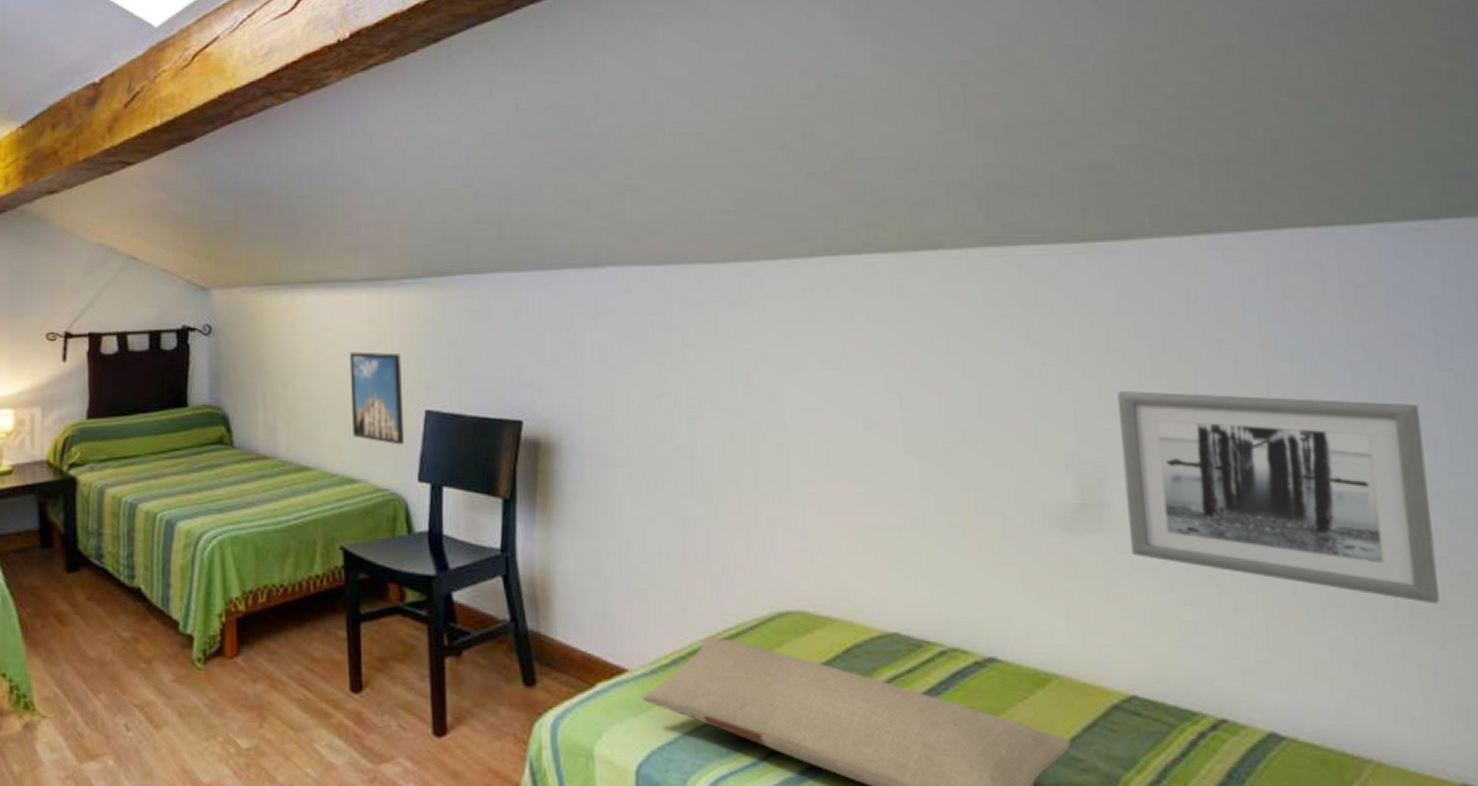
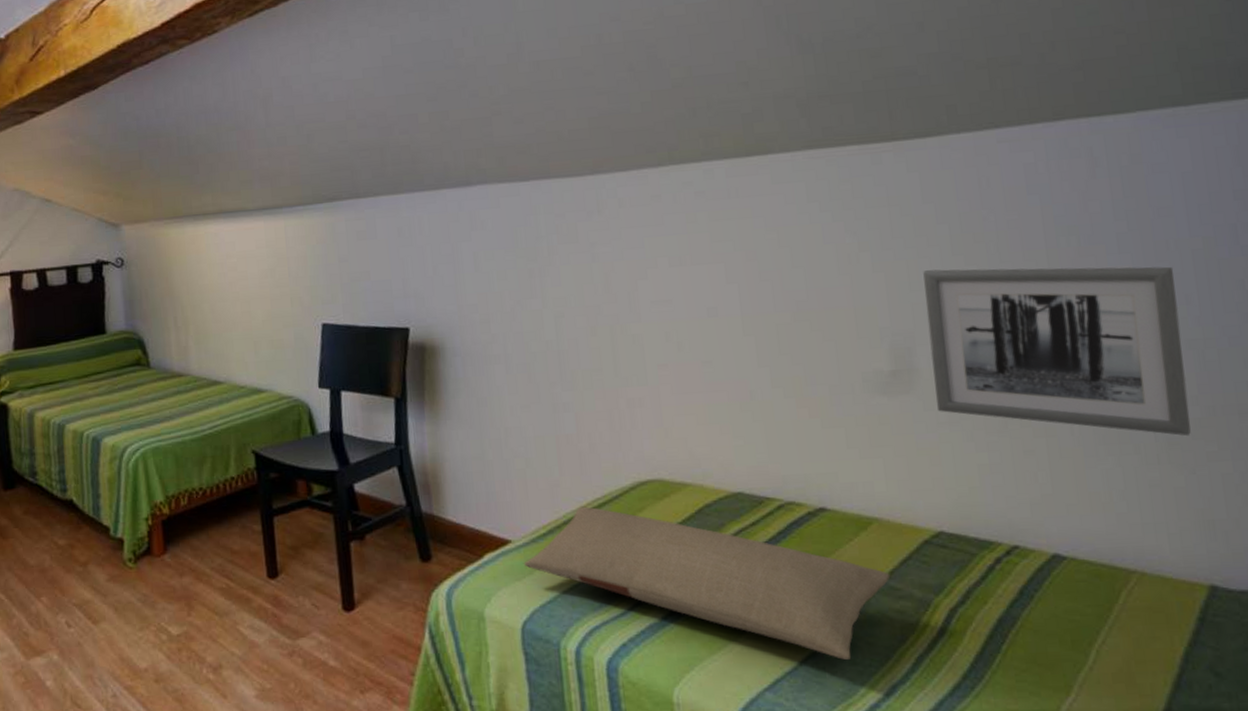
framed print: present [349,352,404,445] -> none [250,274,304,357]

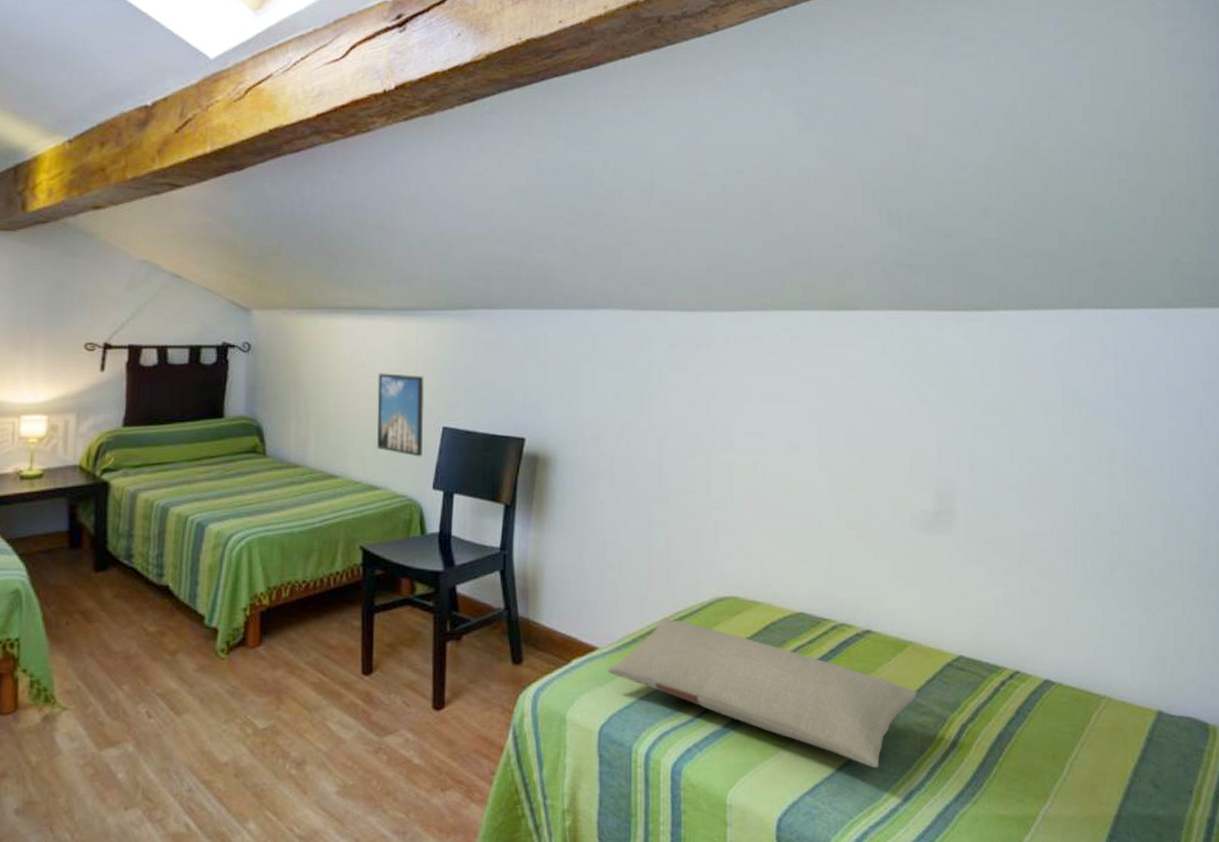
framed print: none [250,274,304,357] -> present [377,373,425,457]
wall art: present [923,266,1191,437] -> none [967,426,1156,584]

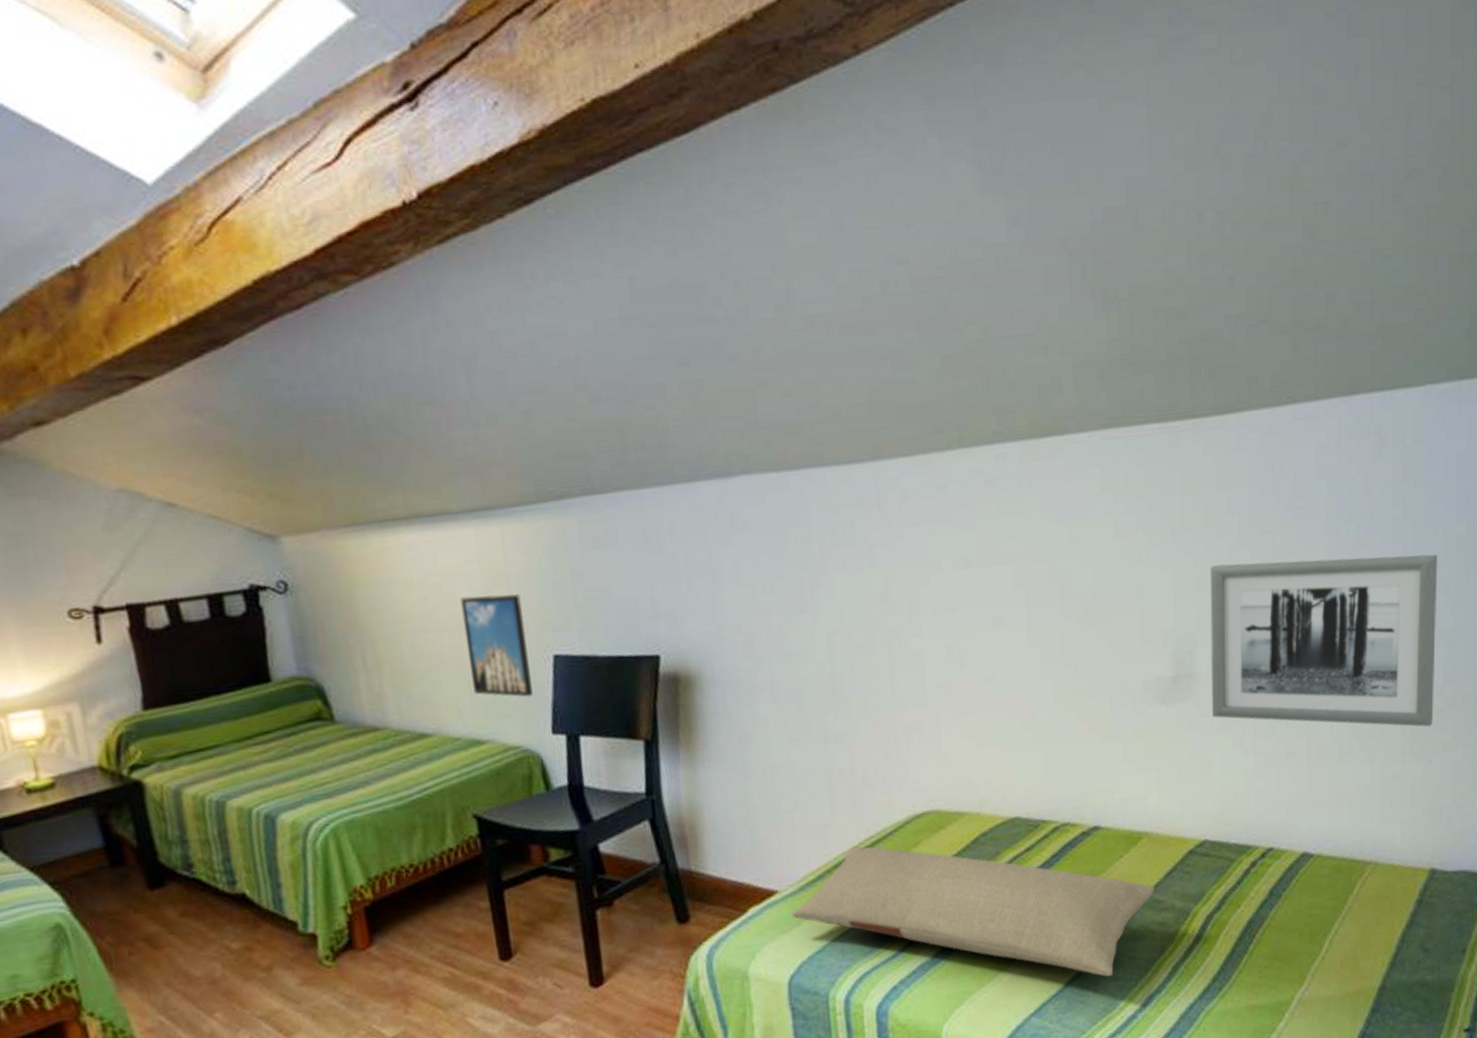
wall art: none [967,426,1156,584] -> present [1210,554,1438,727]

